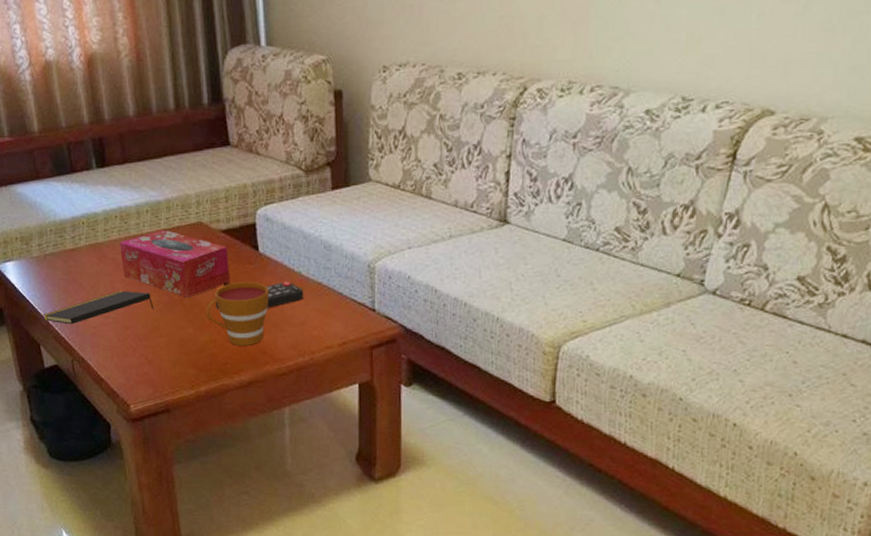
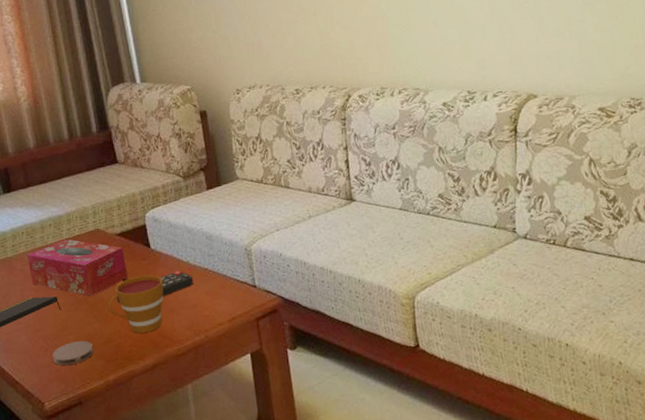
coaster: none [141,345,186,370] -> present [52,340,94,366]

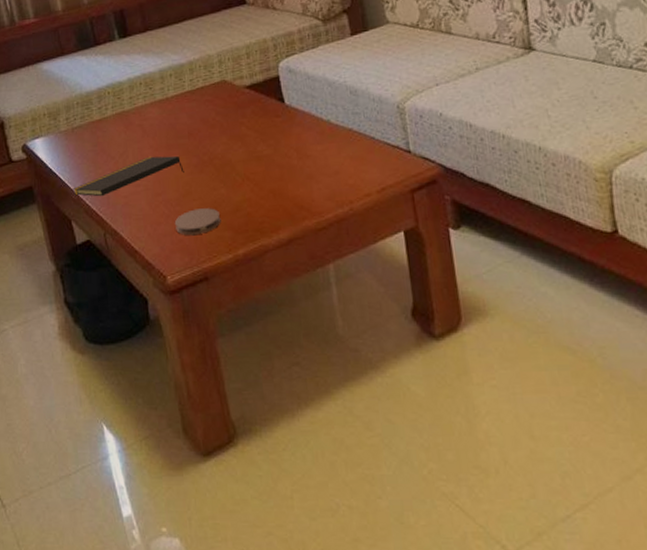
tissue box: present [27,239,128,296] -> none [146,91,259,158]
cup: present [109,275,164,334] -> none [238,135,301,202]
remote control: present [117,270,194,303] -> none [246,130,336,166]

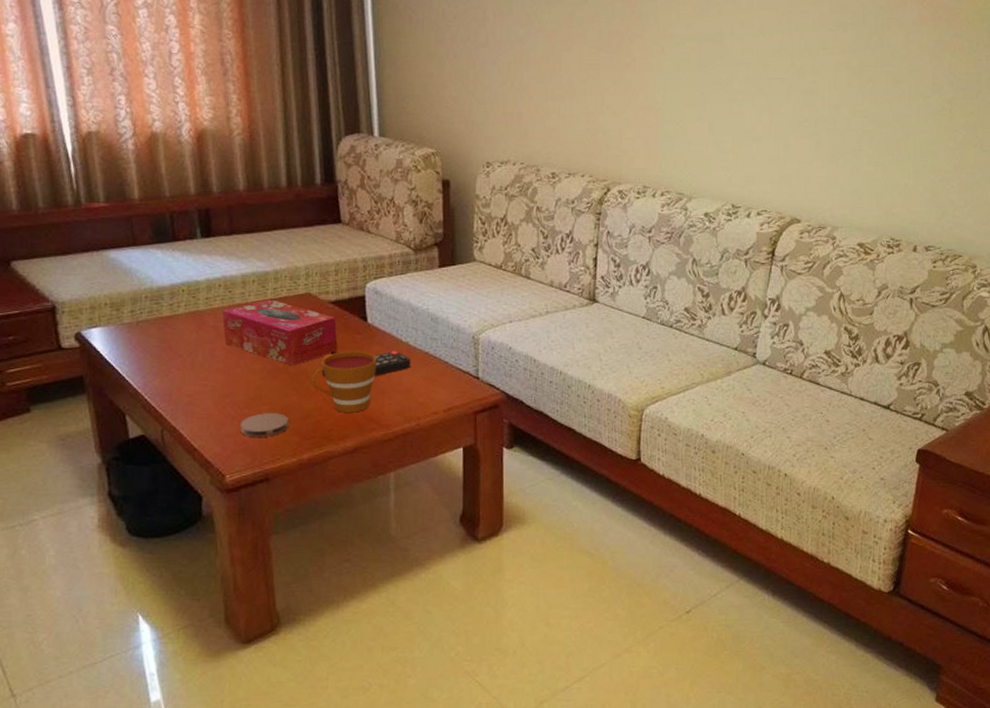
notepad: present [72,156,184,197] -> none [130,358,257,393]
tissue box: none [146,91,259,158] -> present [222,299,338,366]
cup: none [238,135,301,202] -> present [312,351,377,413]
remote control: none [246,130,336,166] -> present [322,350,411,377]

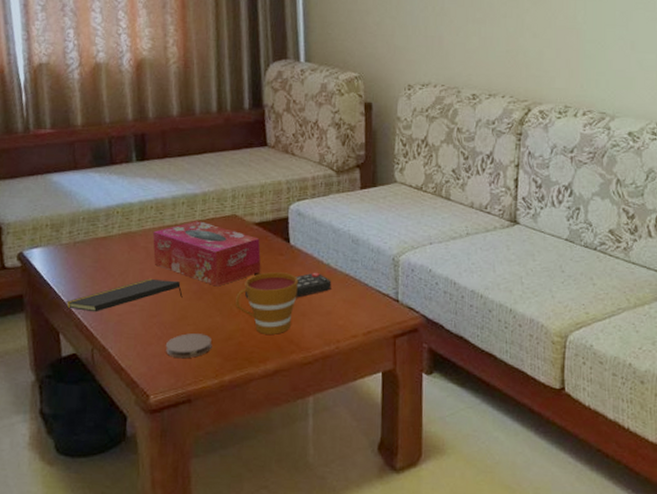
notepad: none [130,358,257,393] -> present [65,278,183,312]

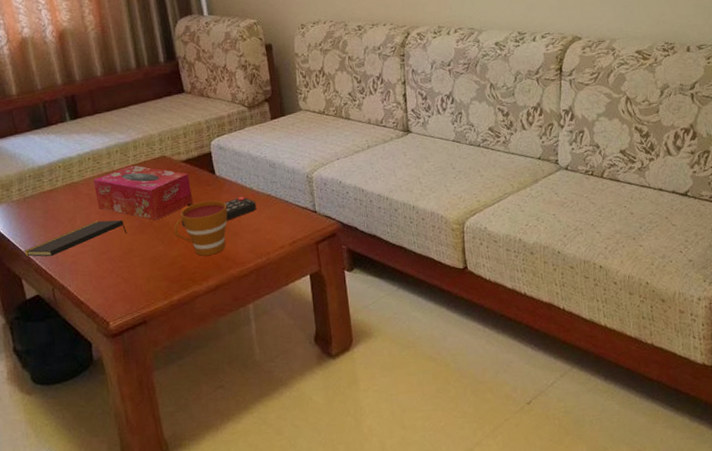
coaster: present [165,333,212,359] -> none [117,262,159,287]

